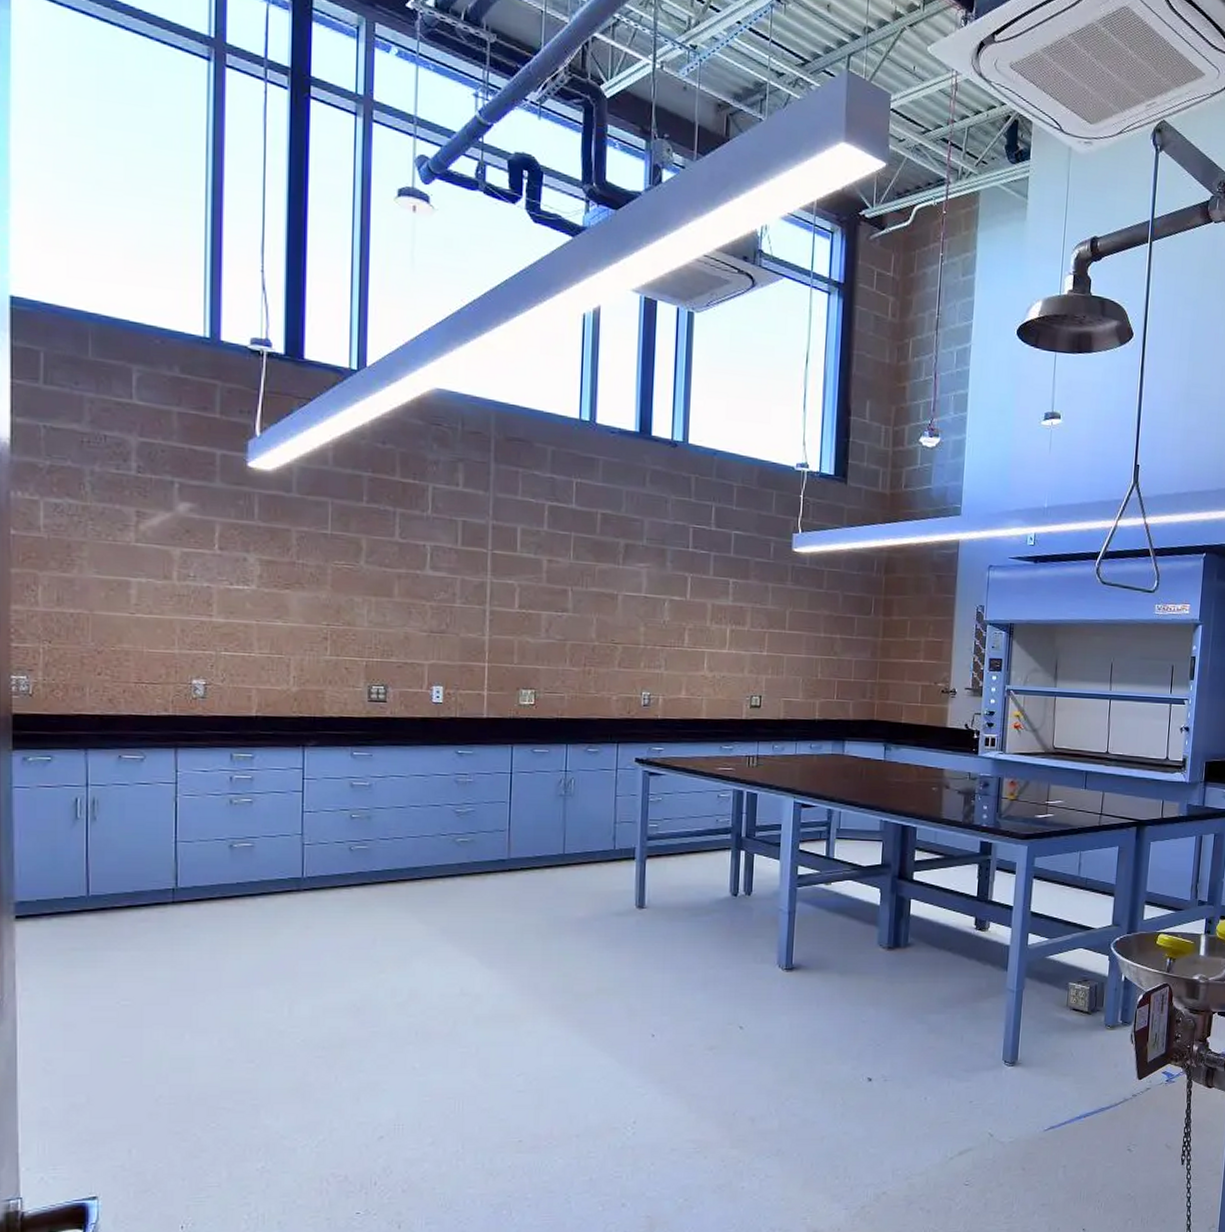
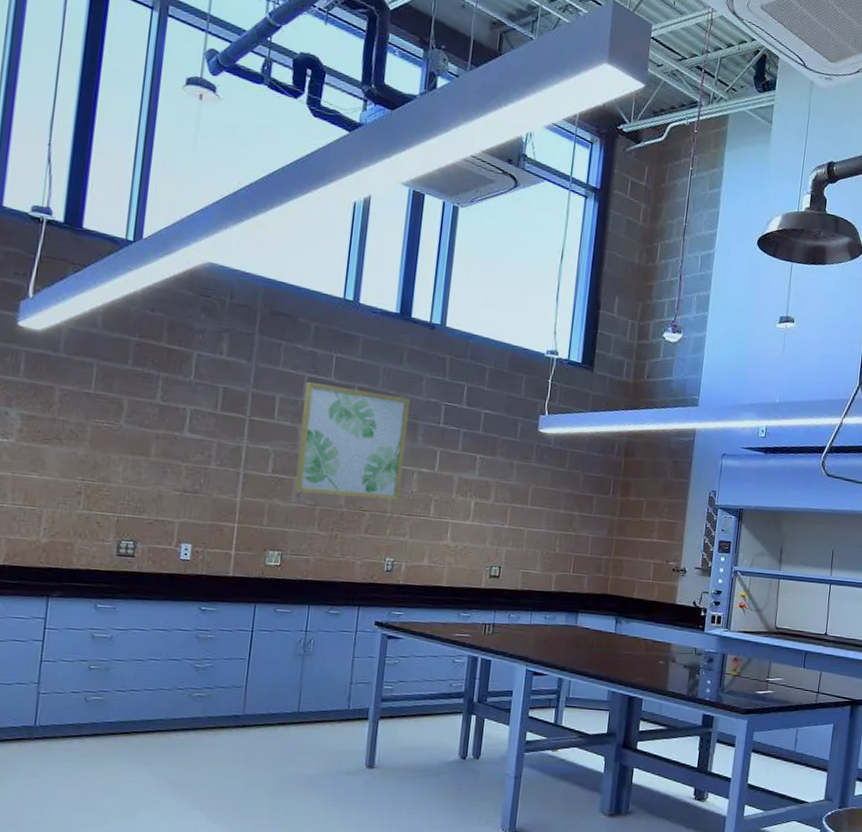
wall art: none [543,511,656,632] -> present [294,382,410,501]

